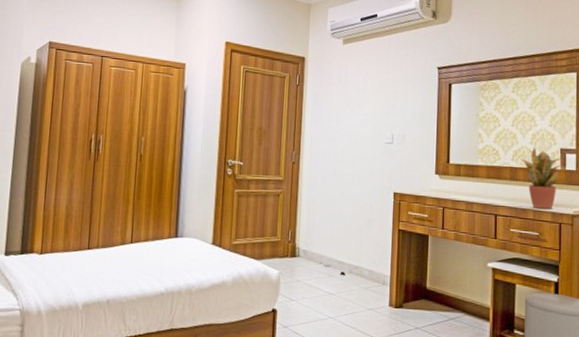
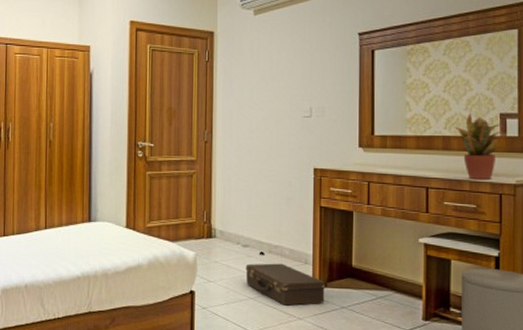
suitcase: none [326,283,401,326] -> present [245,263,325,306]

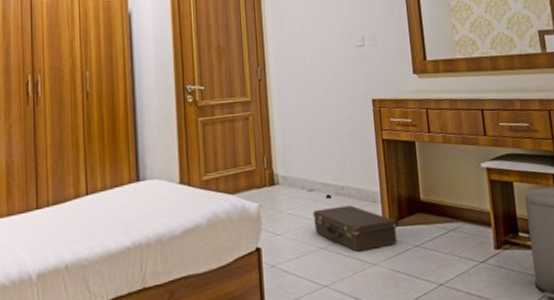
potted plant: present [454,113,504,180] -> none [499,32,543,98]

